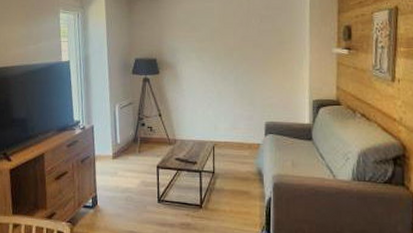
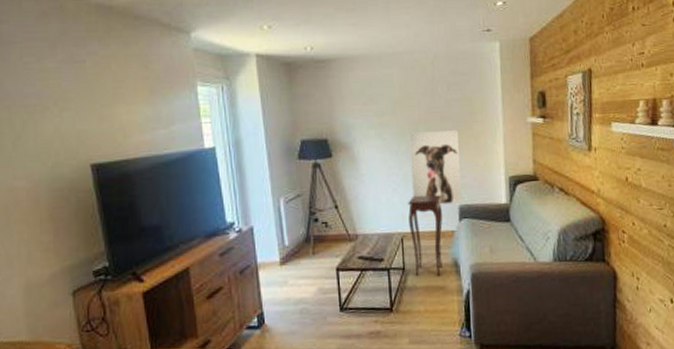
side table: none [220,110,250,183] -> present [408,195,443,277]
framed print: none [225,57,269,121] -> present [409,130,462,205]

